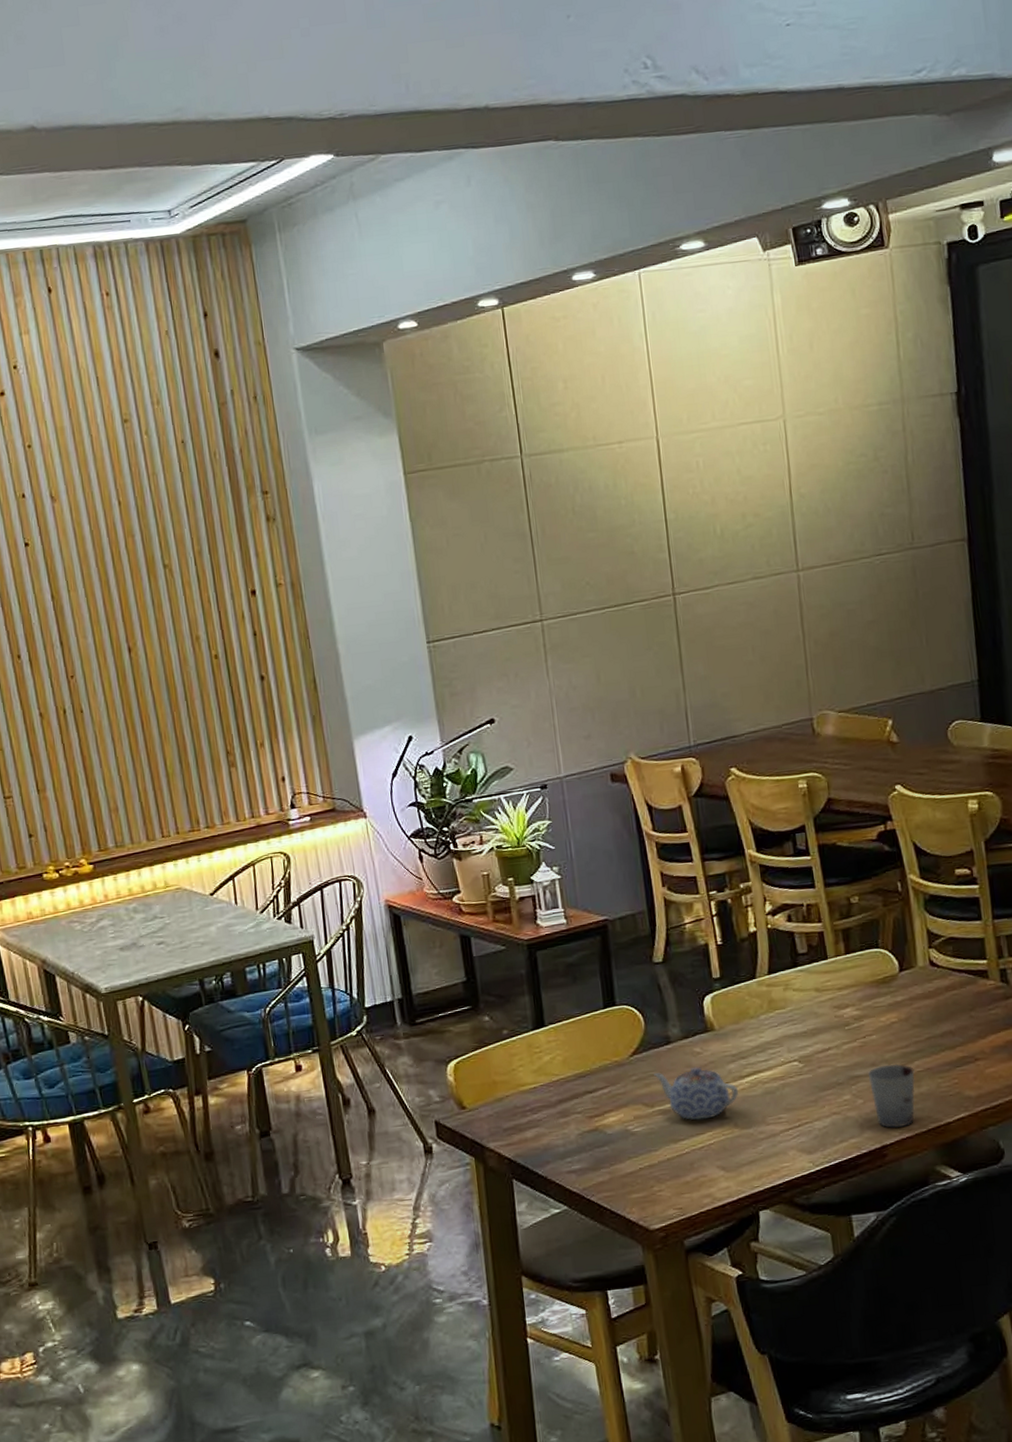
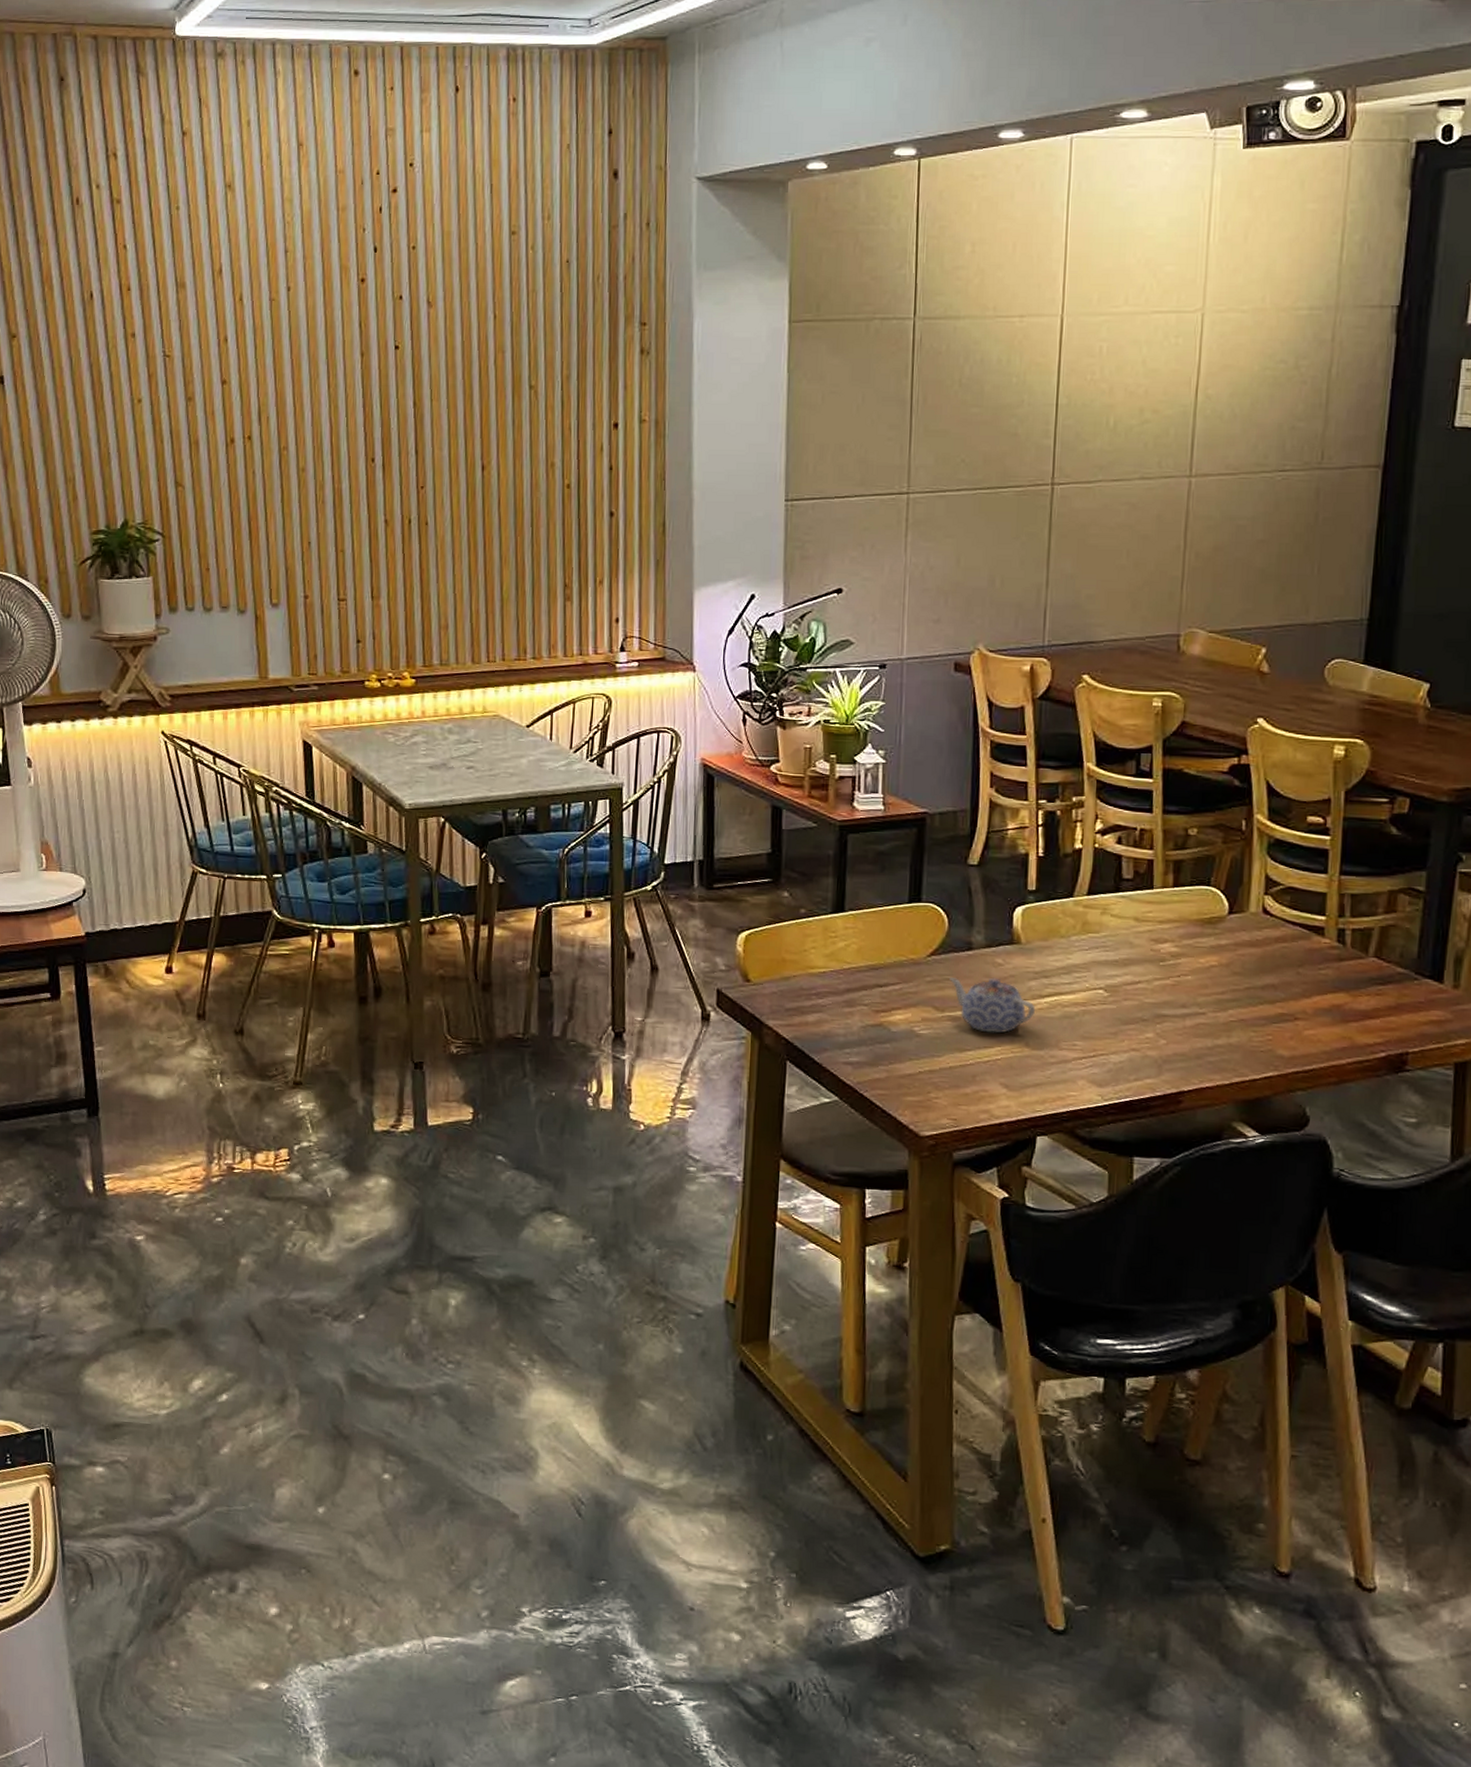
cup: present [868,1063,915,1129] -> none [1175,1008,1227,1076]

